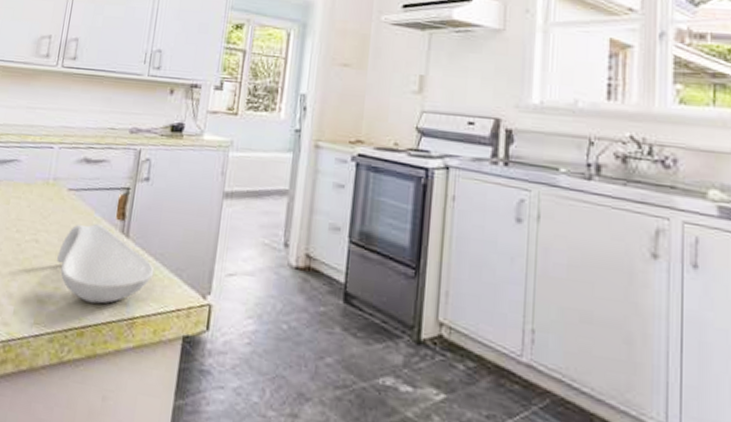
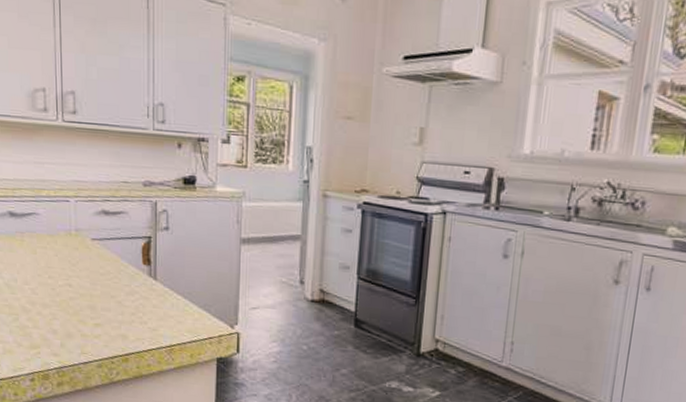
spoon rest: present [57,223,154,304] -> none [92,268,184,336]

